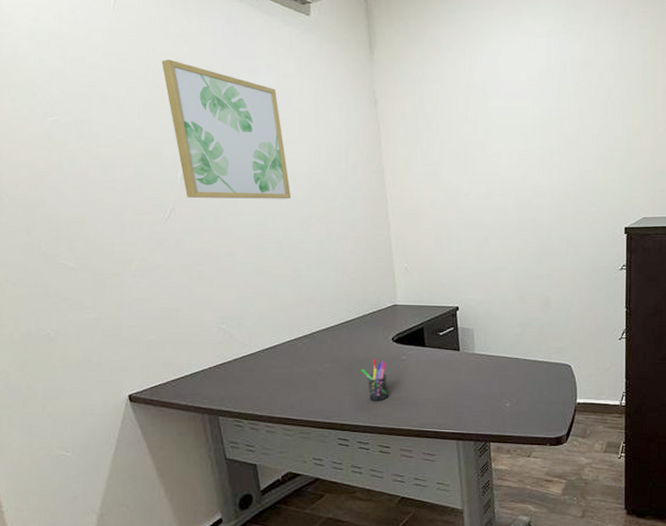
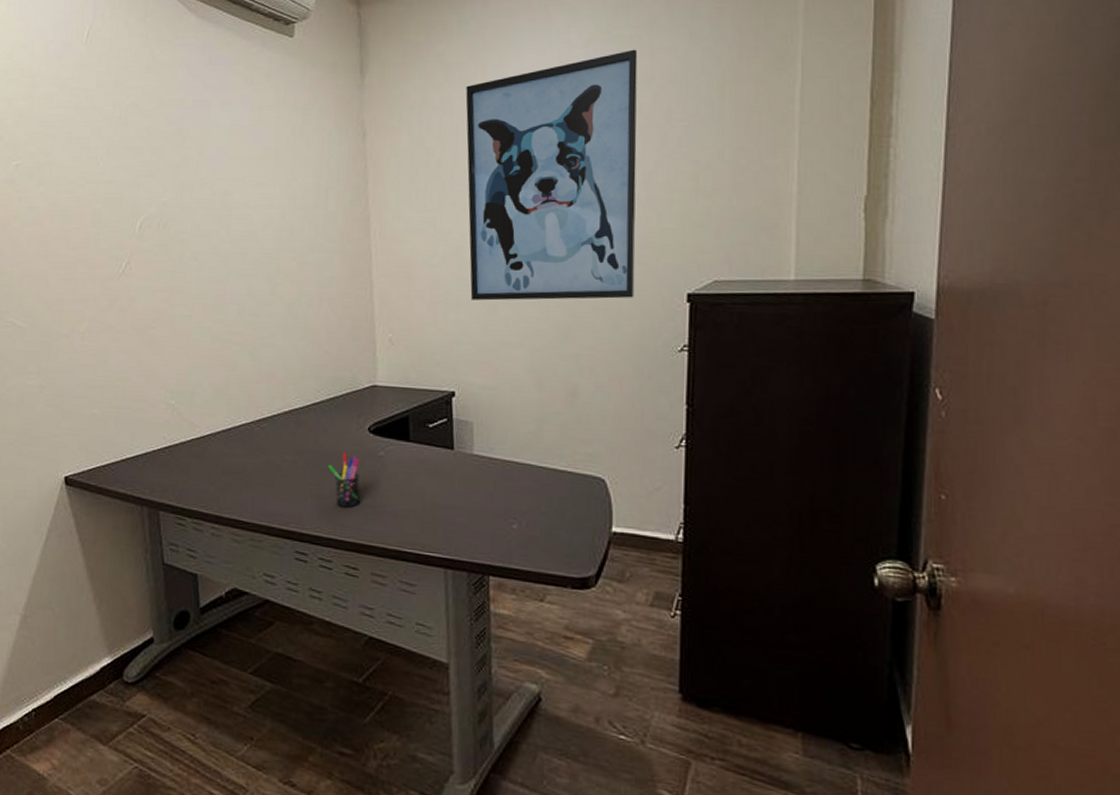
wall art: present [161,59,292,199] -> none [129,94,259,252]
wall art: none [457,40,588,236] -> present [465,49,638,301]

